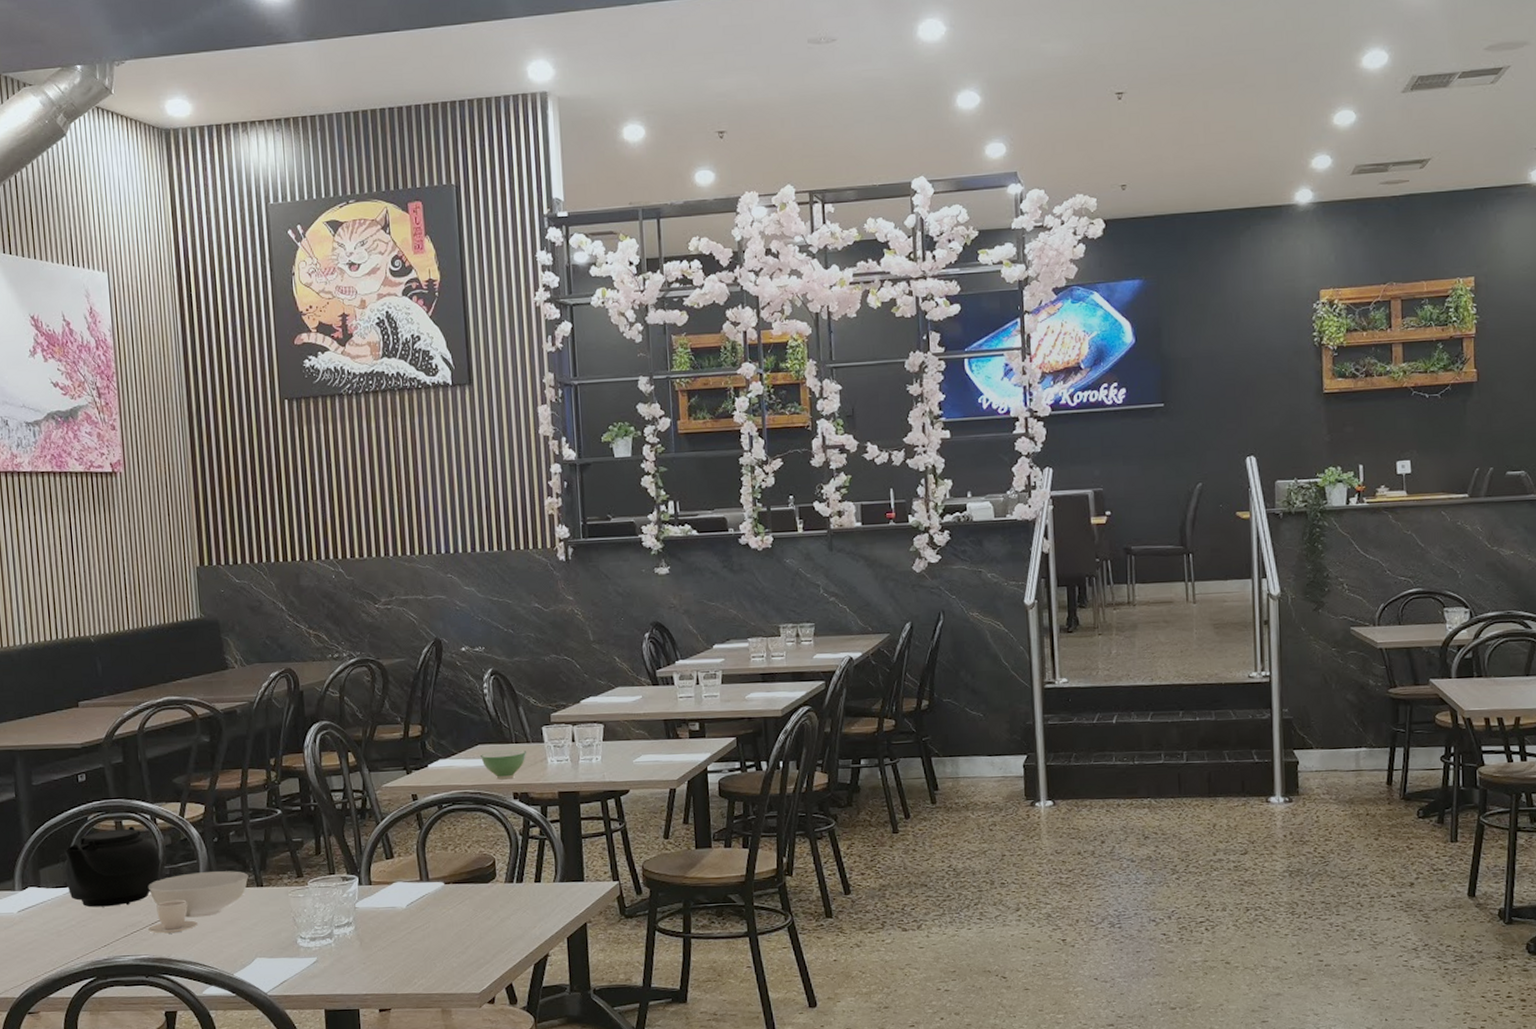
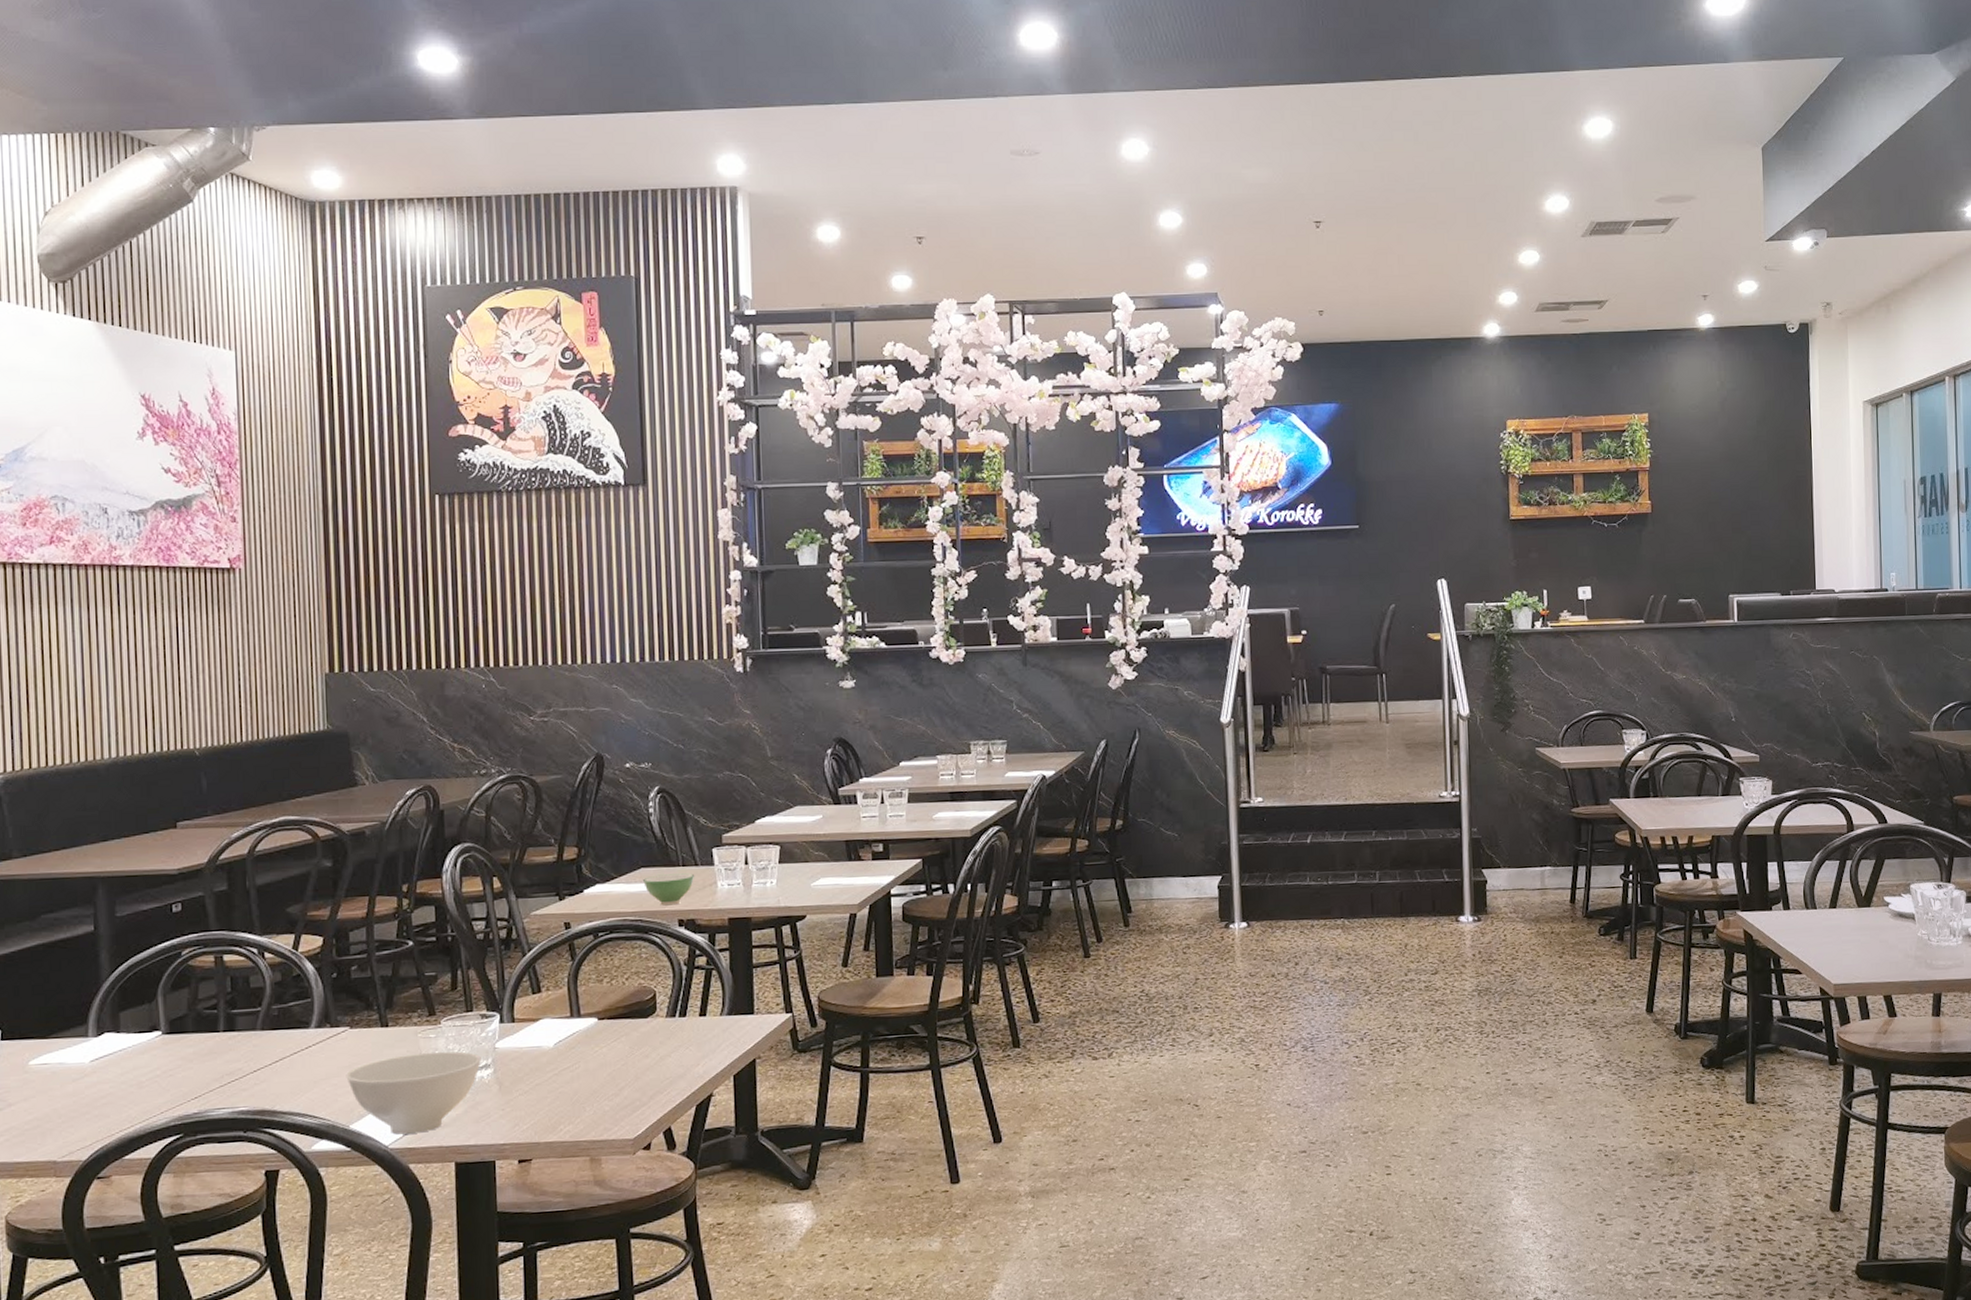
teapot: present [60,826,161,907] -> none [145,961,268,1054]
bowl: present [147,871,249,918] -> none [250,1010,372,1064]
teacup: present [148,899,199,934] -> none [249,1043,310,1083]
bowl: none [229,909,344,983] -> present [346,1051,481,1135]

